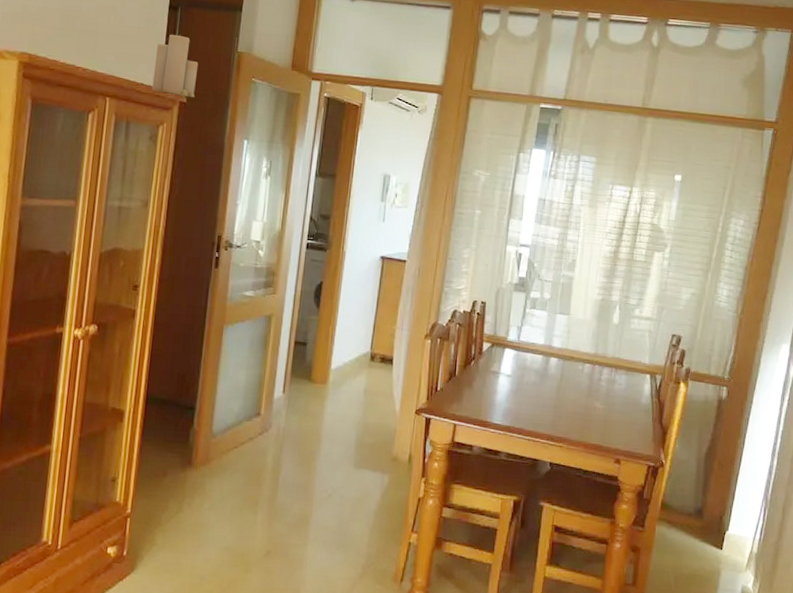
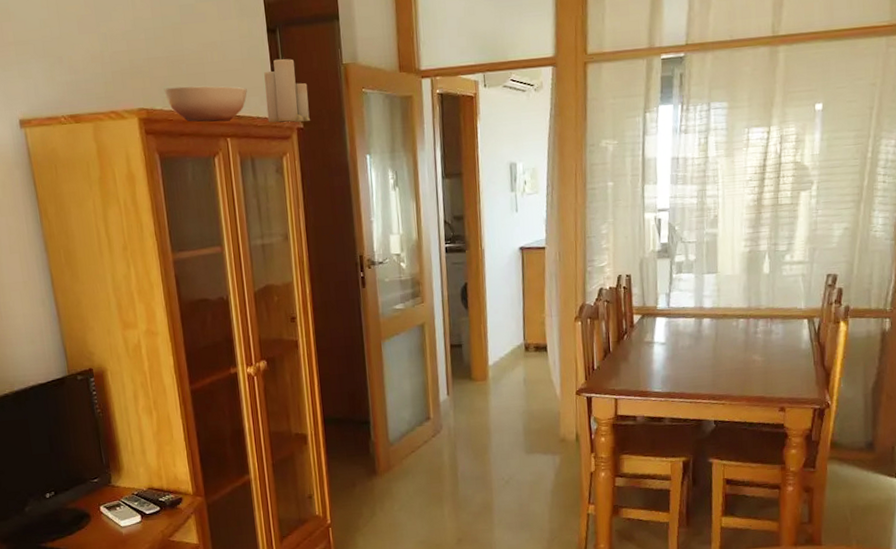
bowl: none [51,38,137,82] -> present [163,85,247,123]

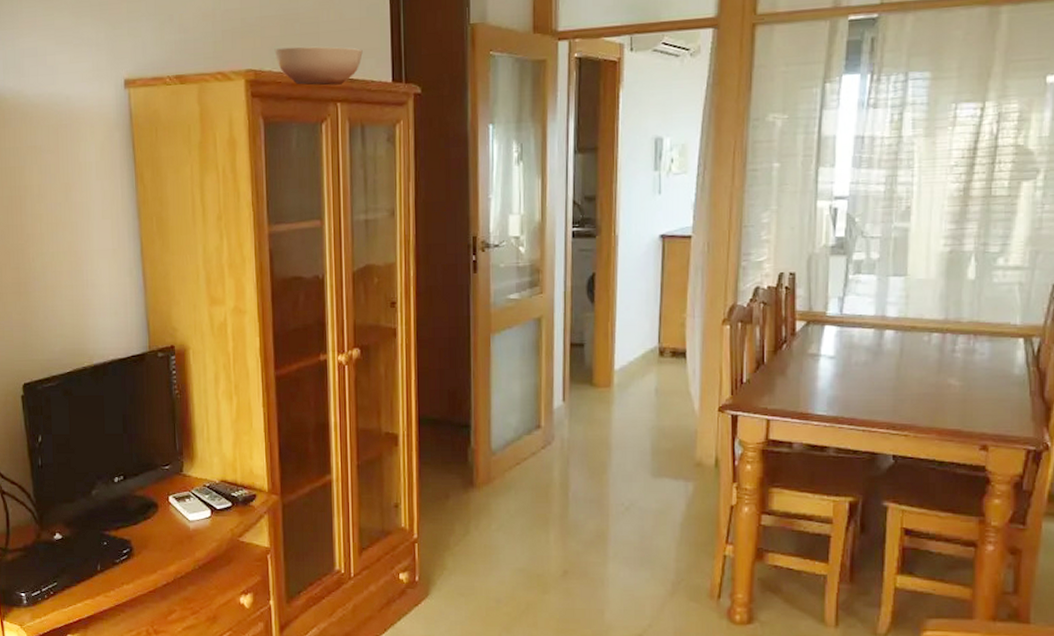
candle: present [264,57,311,123] -> none [382,16,430,88]

